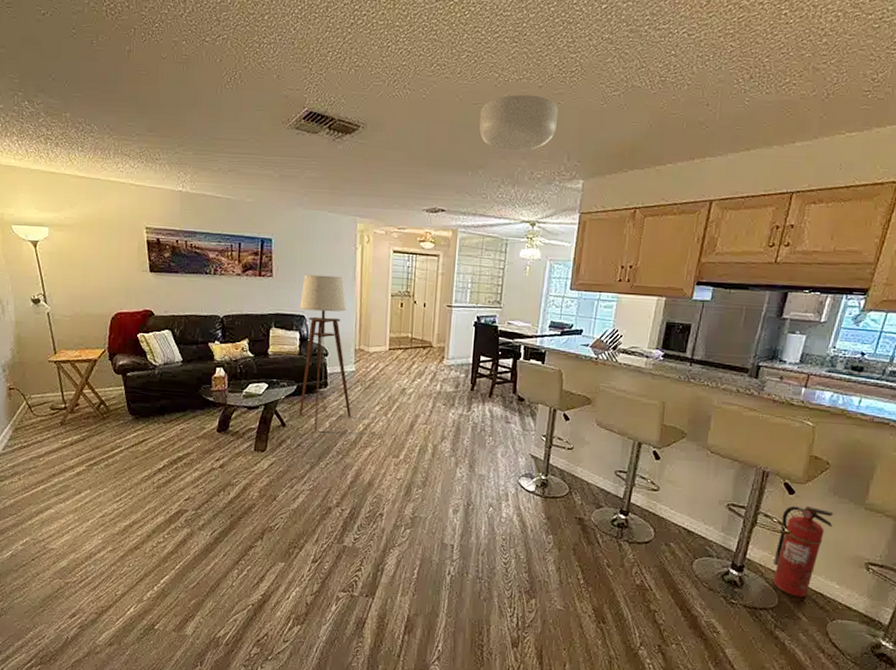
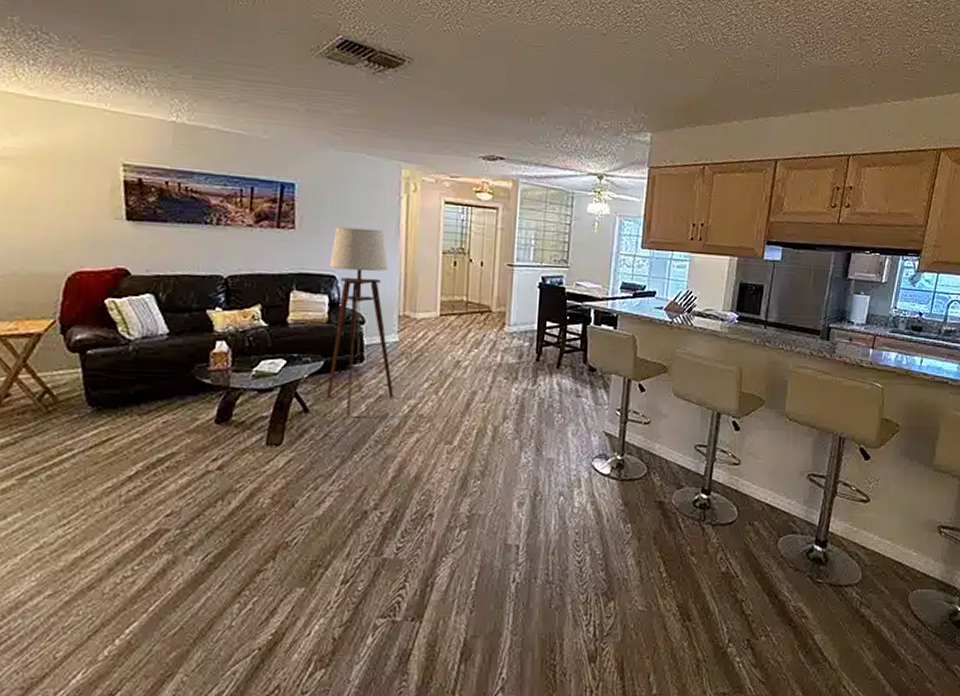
ceiling light: present [479,94,559,151] -> none [541,40,624,100]
fire extinguisher: present [773,505,834,598] -> none [855,470,907,569]

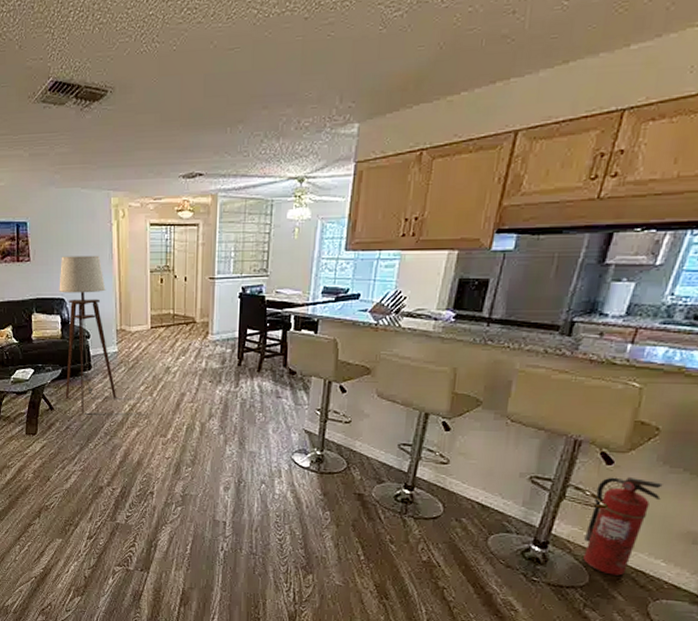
fire extinguisher: none [855,470,907,569] -> present [583,476,663,576]

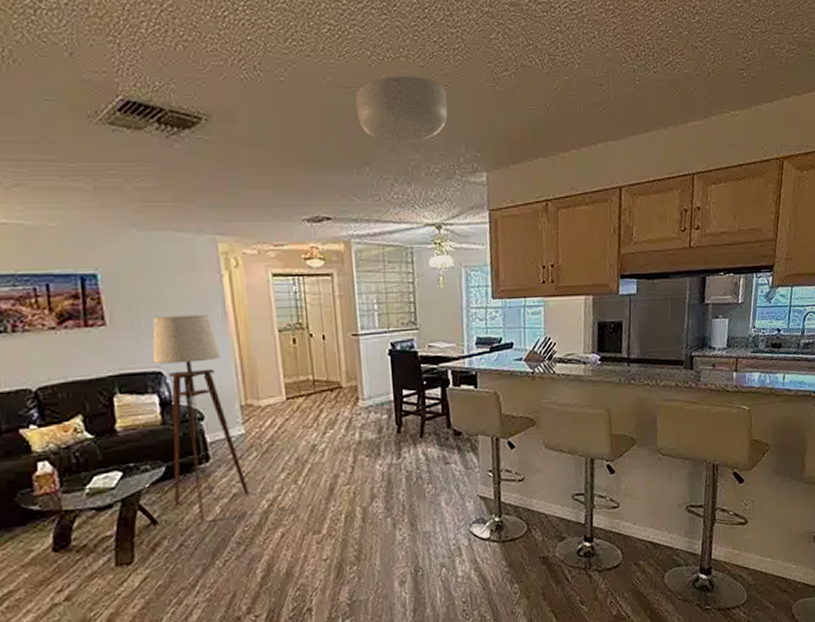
ceiling light: none [238,29,329,99] -> present [356,75,449,142]
fire extinguisher: present [583,476,663,576] -> none [736,491,781,587]

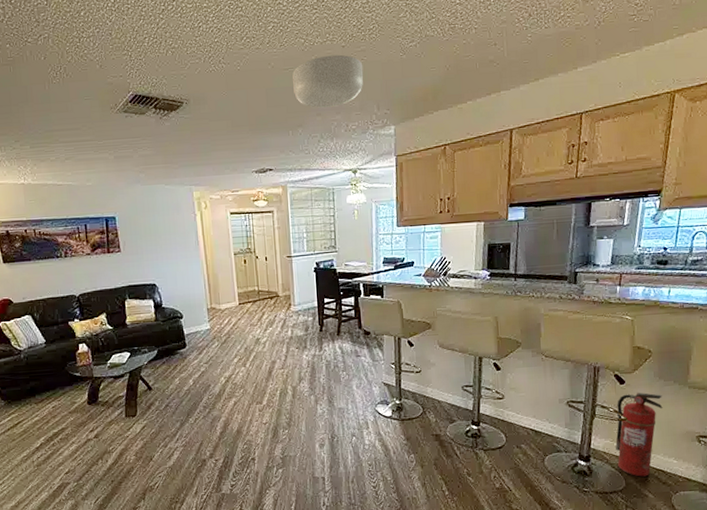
floor lamp: present [152,314,249,522] -> none [150,243,212,390]
fire extinguisher: none [736,491,781,587] -> present [615,392,663,477]

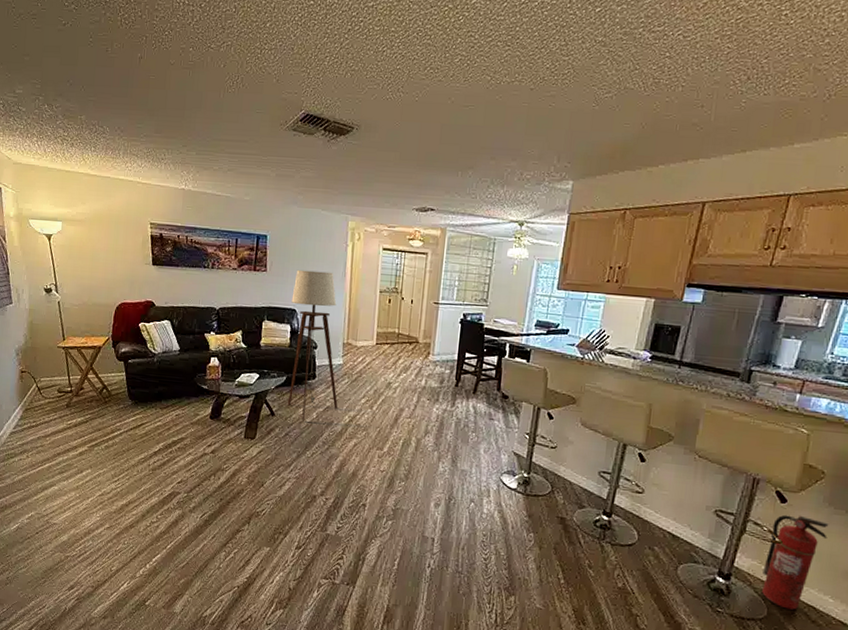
floor lamp: none [150,243,212,390] -> present [287,269,338,421]
ceiling light: present [292,54,364,108] -> none [470,96,550,152]

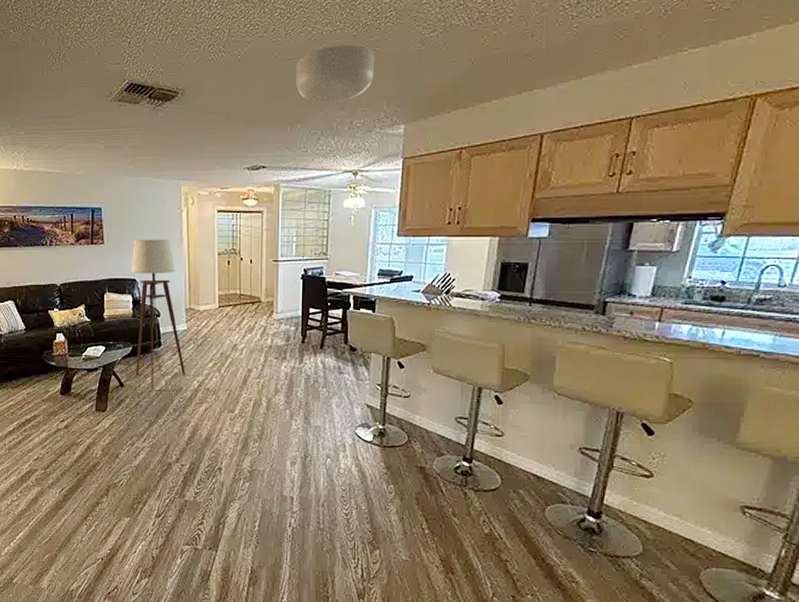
ceiling light: none [470,96,550,152] -> present [296,44,375,103]
fire extinguisher: present [762,514,829,610] -> none [635,446,701,545]

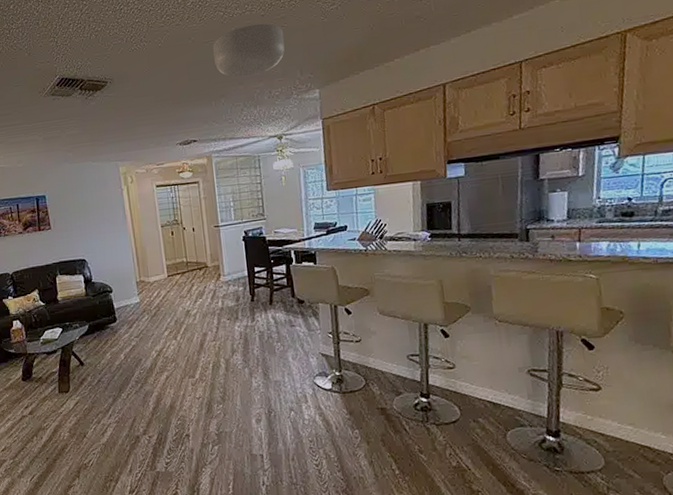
floor lamp: present [131,239,185,390] -> none [79,217,143,365]

